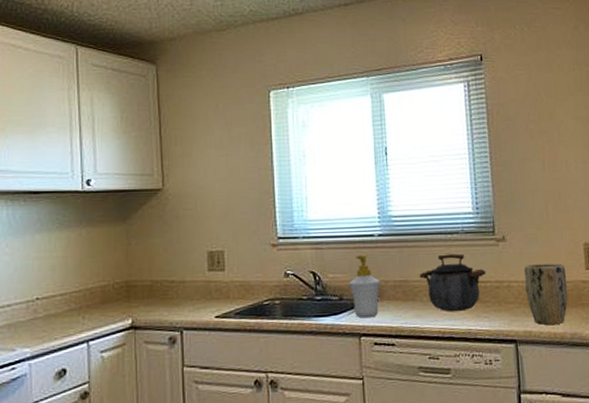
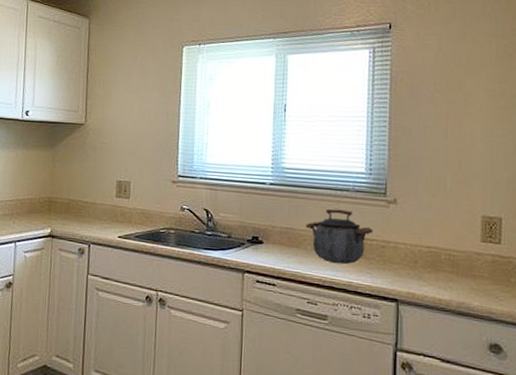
soap bottle: present [349,254,381,318] -> none [238,199,268,258]
plant pot: present [524,263,568,325] -> none [413,229,459,292]

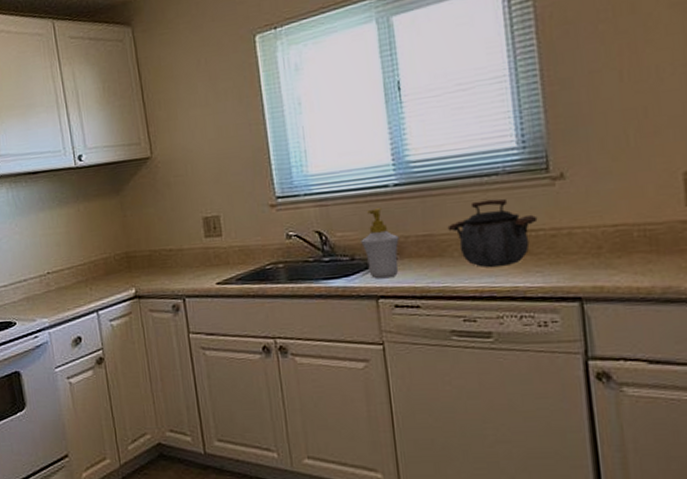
soap bottle: none [238,199,268,258] -> present [361,208,399,279]

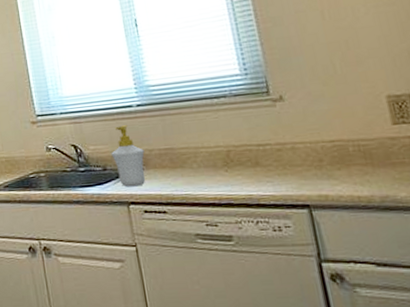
kettle: present [447,198,538,268] -> none [185,117,264,178]

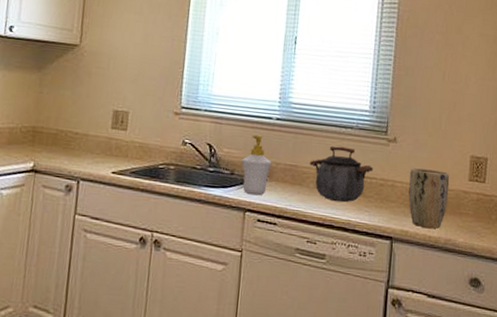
kettle: none [185,117,264,178] -> present [309,145,374,203]
plant pot: none [310,120,373,188] -> present [408,168,450,229]

